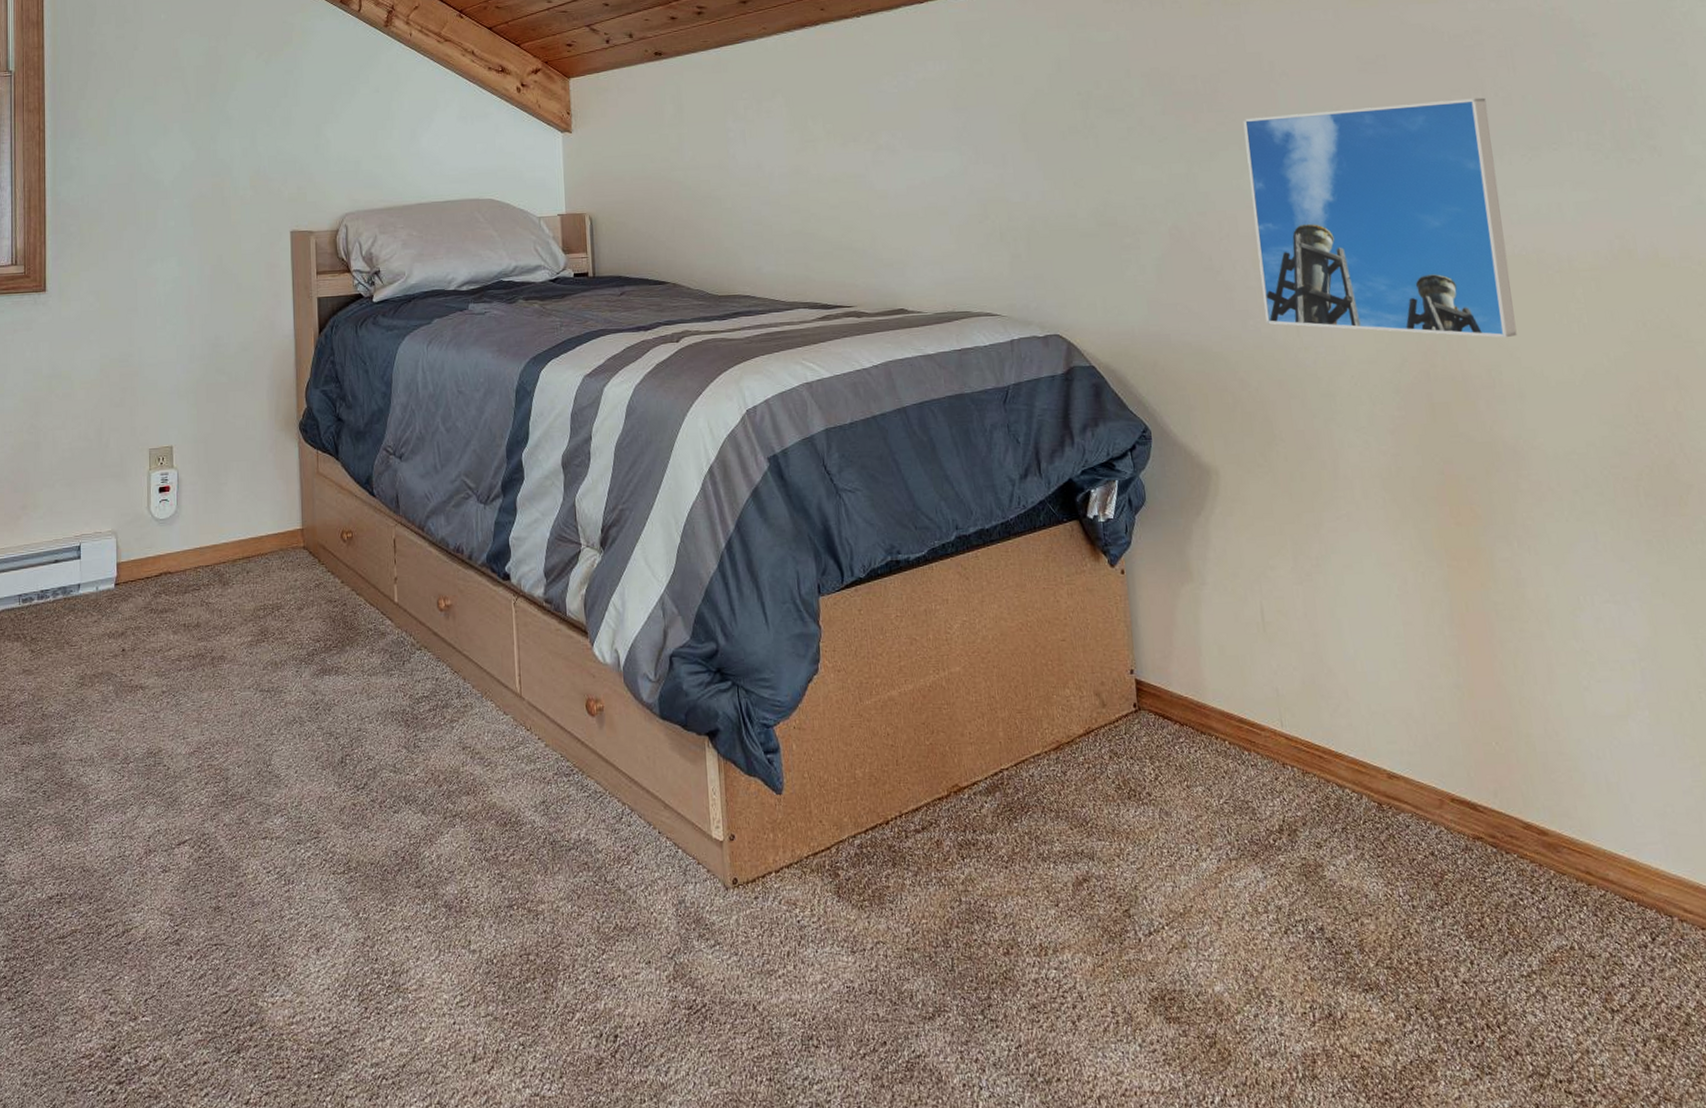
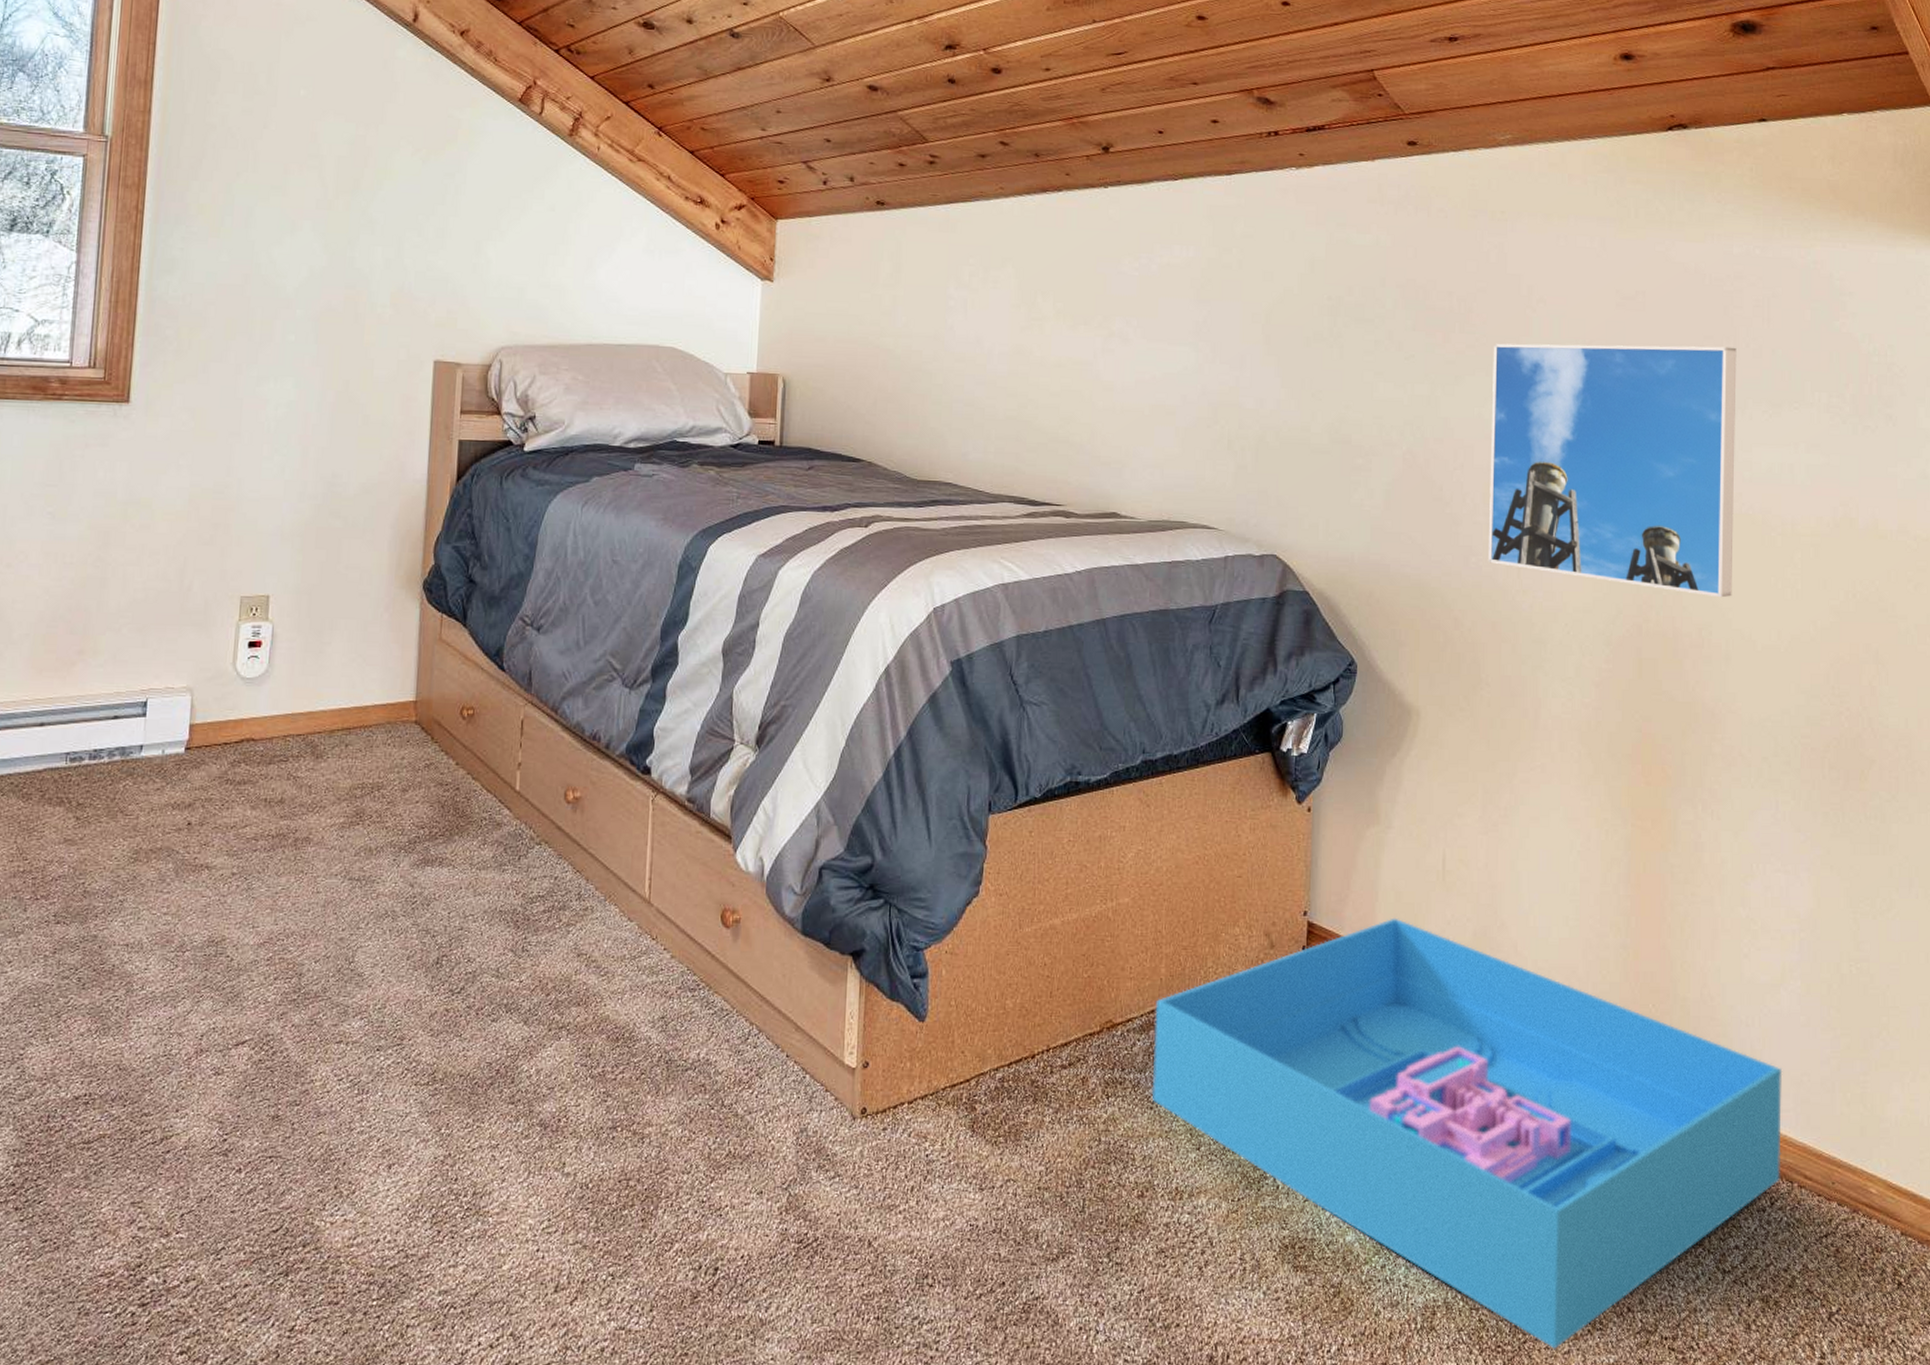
storage bin: none [997,671,1658,1095] -> present [1151,917,1783,1349]

